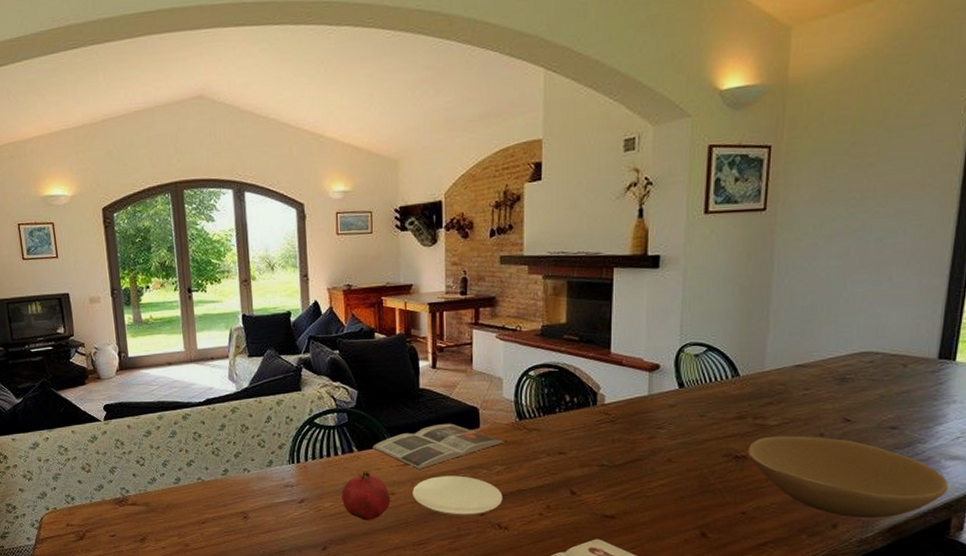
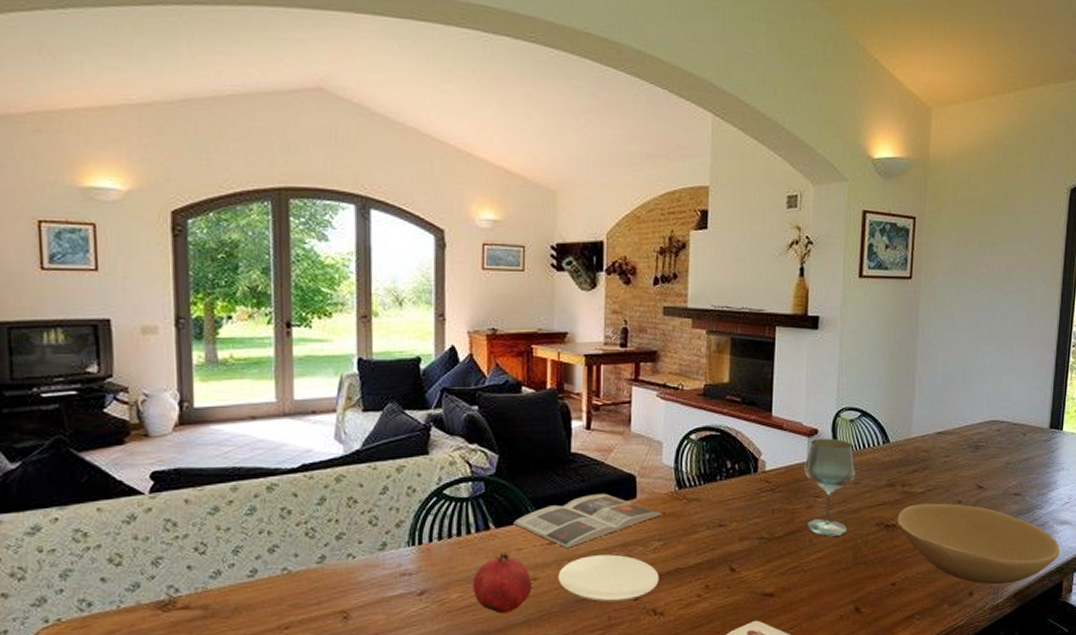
wine glass: none [645,372,702,465] -> present [804,438,856,536]

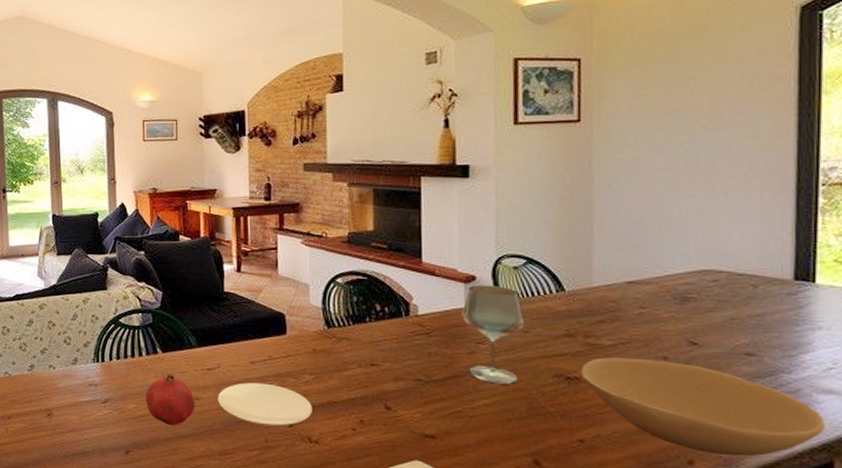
magazine: present [513,493,661,548] -> none [177,328,311,374]

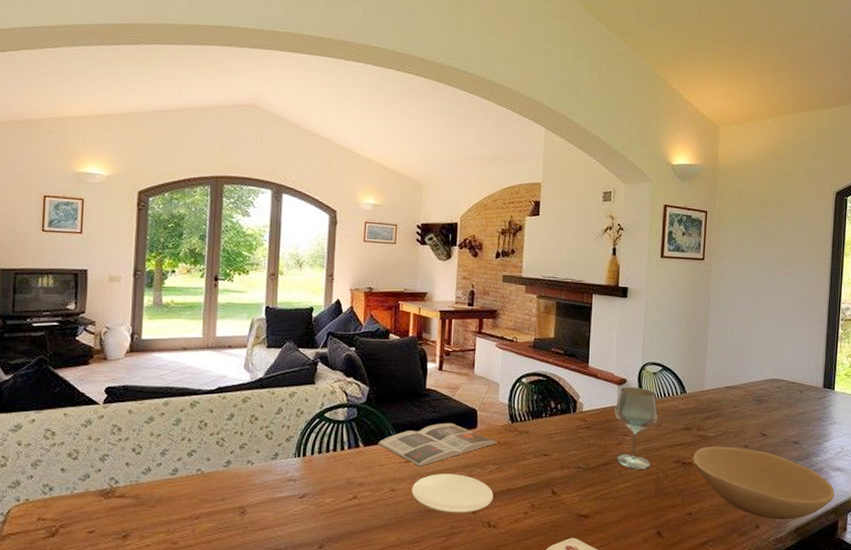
fruit: present [145,374,196,425] -> none [343,467,391,517]
magazine: none [177,328,311,374] -> present [378,422,497,466]

